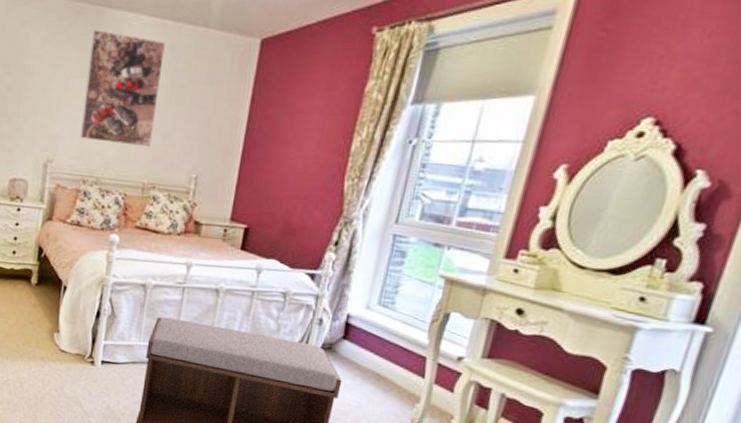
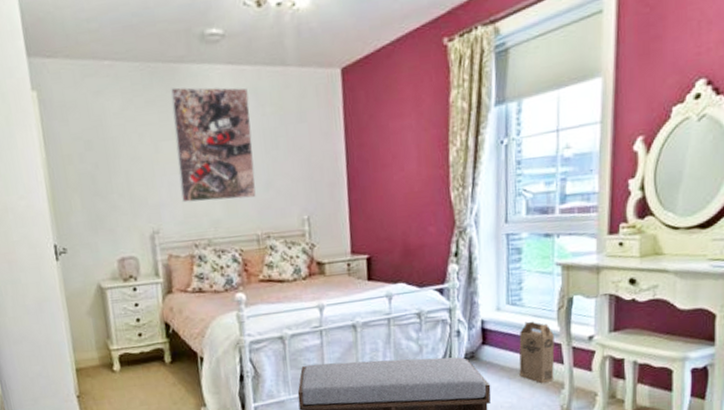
cardboard box: none [374,326,421,393] -> present [519,321,555,384]

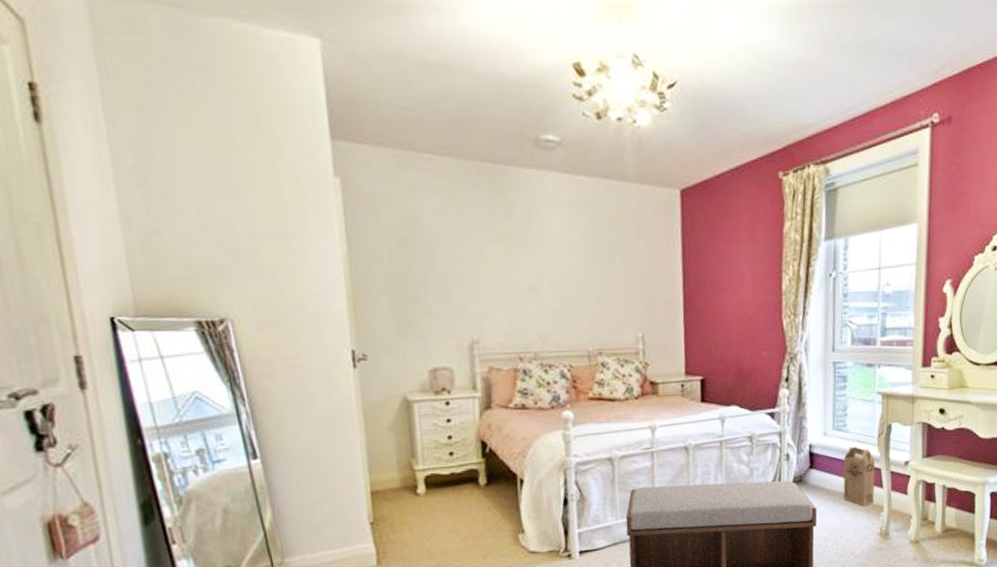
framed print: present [170,87,256,203] -> none [499,190,589,313]

